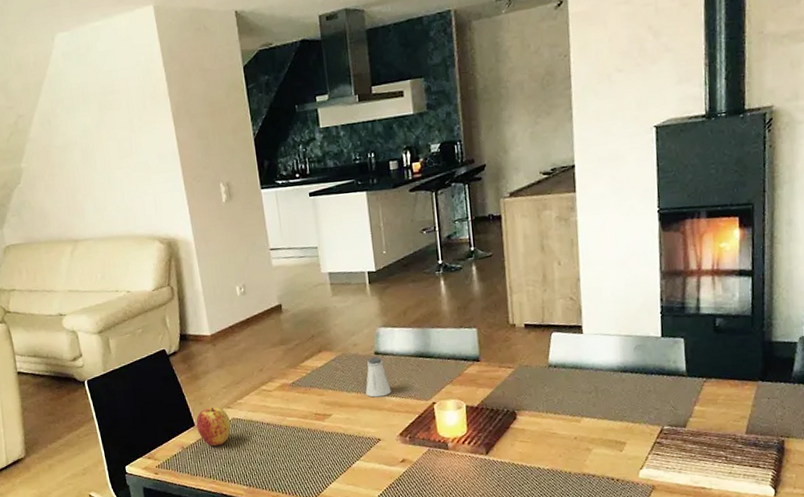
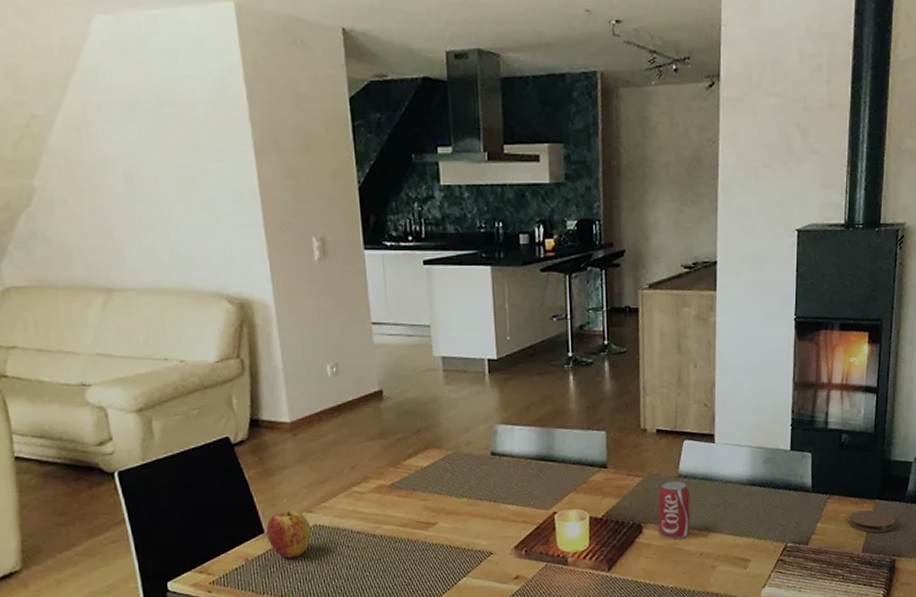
saltshaker: present [365,357,391,398] -> none [478,458,508,505]
beverage can: none [529,370,563,425] -> present [658,480,690,540]
coaster: none [730,391,782,414] -> present [850,510,896,533]

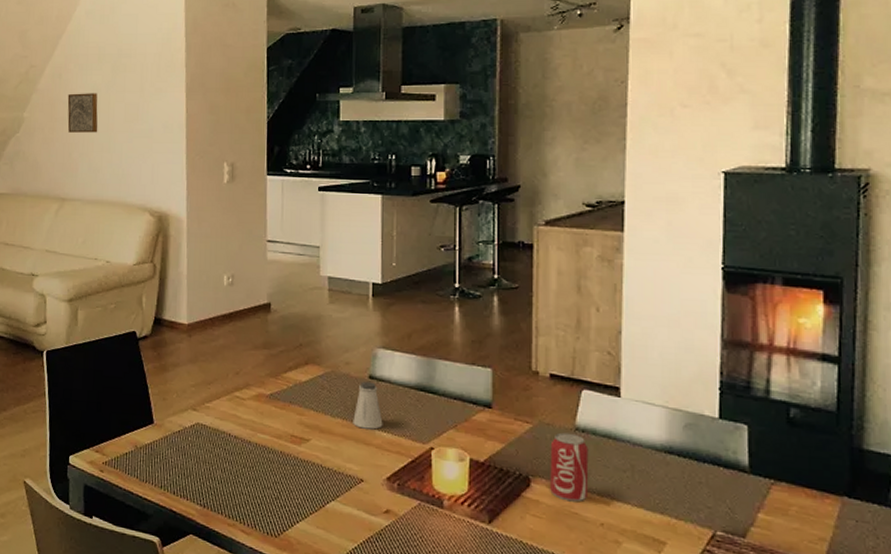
wall art: none [94,153,145,205] -> present [67,93,98,133]
apple: present [266,510,312,559] -> none [155,405,195,452]
saltshaker: none [478,458,508,505] -> present [353,381,383,430]
coaster: present [850,510,896,533] -> none [805,507,875,541]

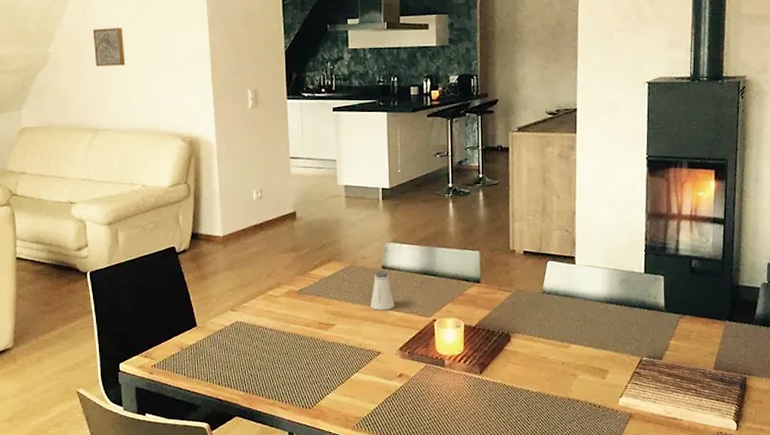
beverage can: present [550,432,589,502] -> none [525,296,553,349]

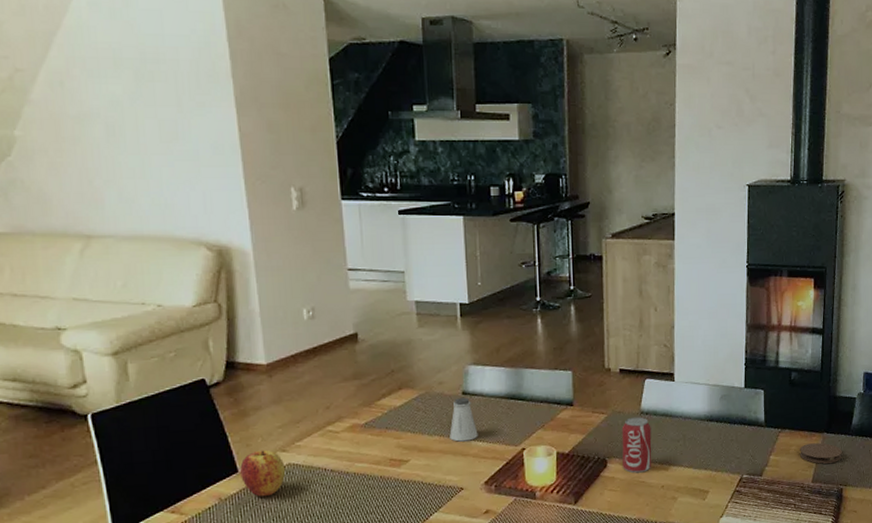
wall art: present [93,28,126,66] -> none [76,106,126,155]
apple: none [198,308,234,349] -> present [240,450,286,497]
beverage can: none [525,296,553,349] -> present [621,417,652,474]
coaster: none [701,330,746,351] -> present [800,442,842,464]

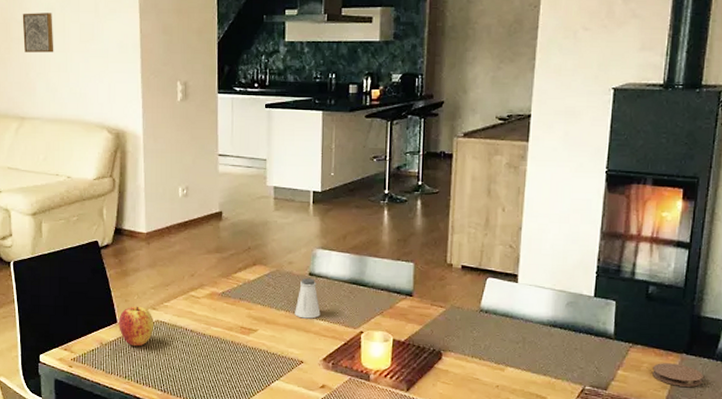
wall art: none [76,106,126,155] -> present [22,13,54,53]
beverage can: present [621,417,652,474] -> none [457,314,490,370]

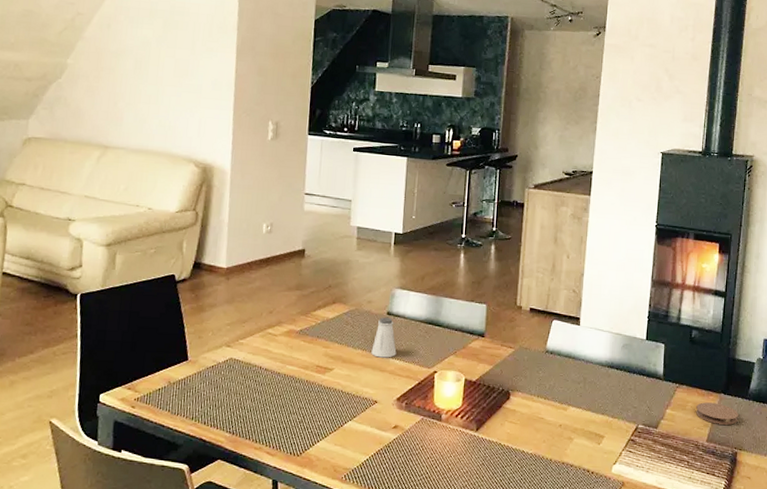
wall art: present [22,13,54,53] -> none [114,44,148,85]
apple: present [119,306,155,347] -> none [189,343,228,386]

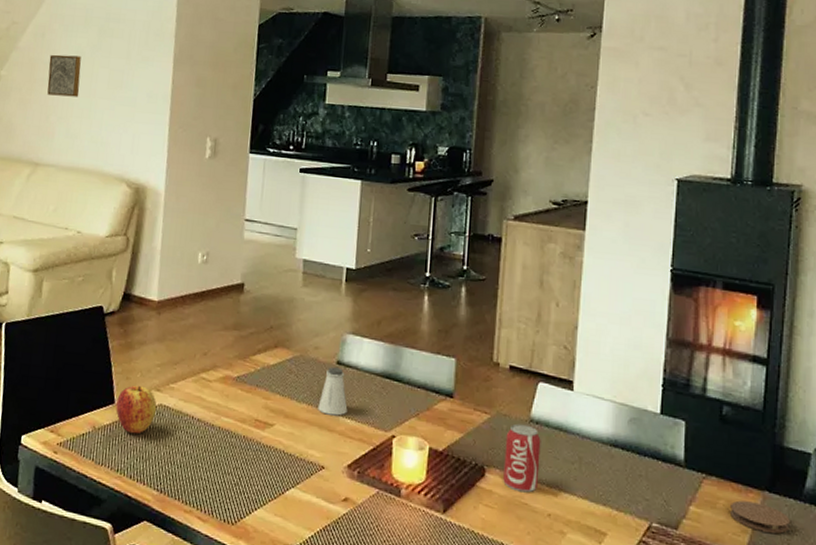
wall art: none [114,44,148,85] -> present [47,54,81,97]
apple: none [189,343,228,386] -> present [116,385,157,434]
beverage can: none [524,355,555,409] -> present [503,423,541,493]

